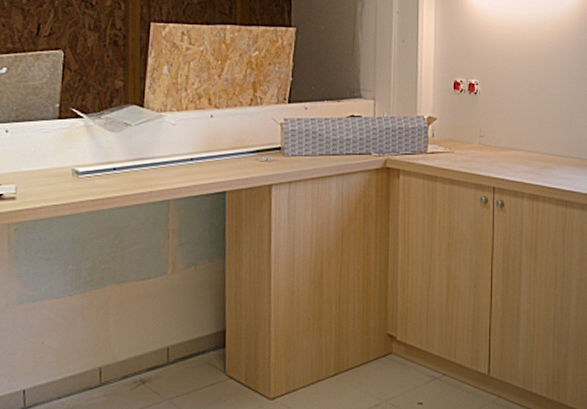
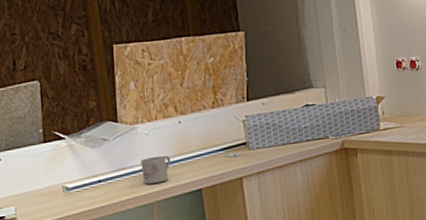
mug: none [162,149,196,179] -> present [141,155,171,184]

